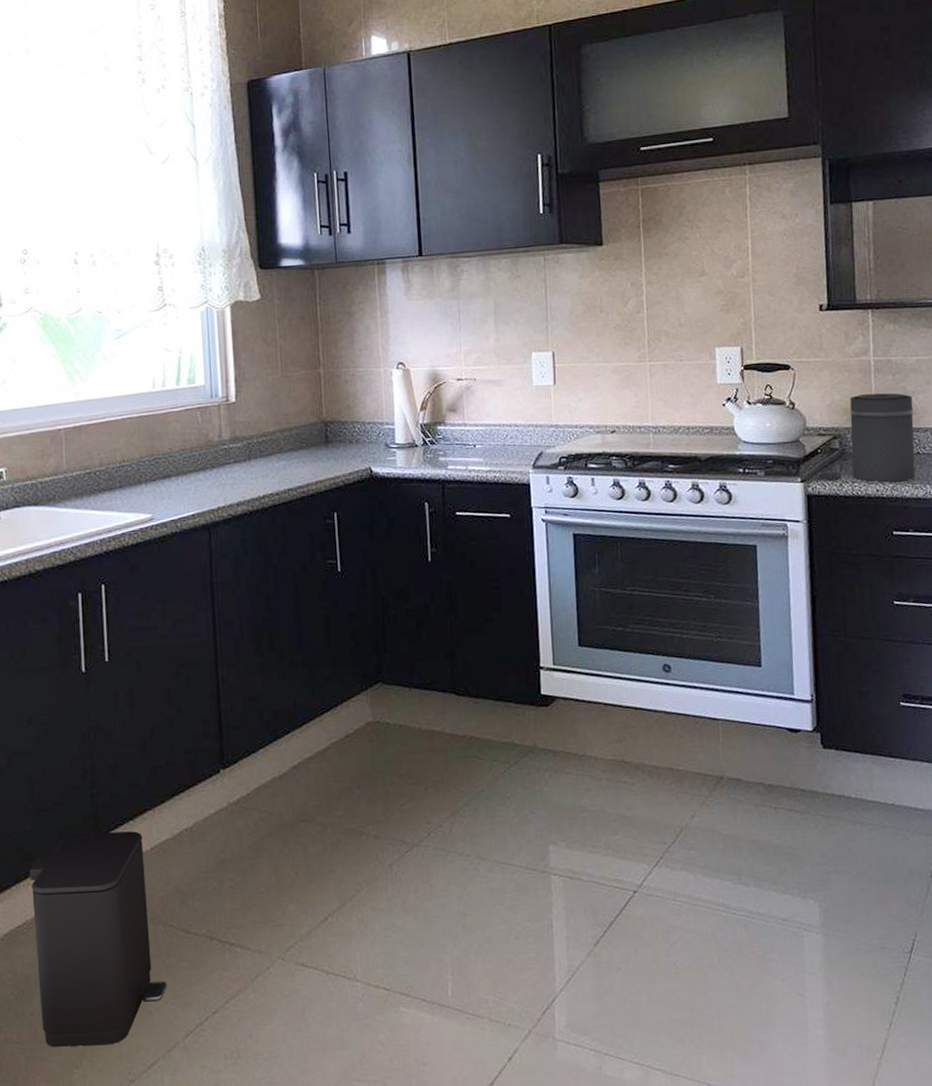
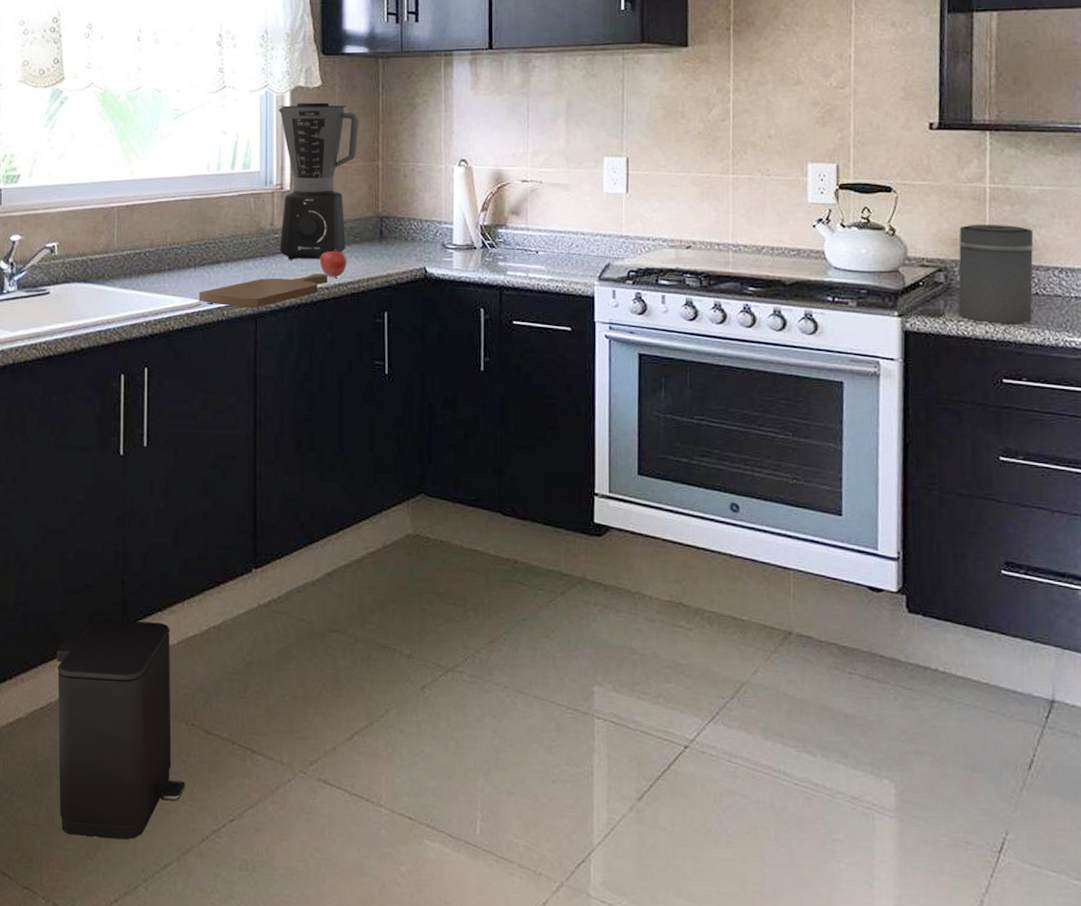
cutting board: none [151,480,278,519] -> present [198,274,328,308]
blender: none [219,315,299,470] -> present [278,102,359,260]
fruit: none [269,455,295,484] -> present [320,249,347,277]

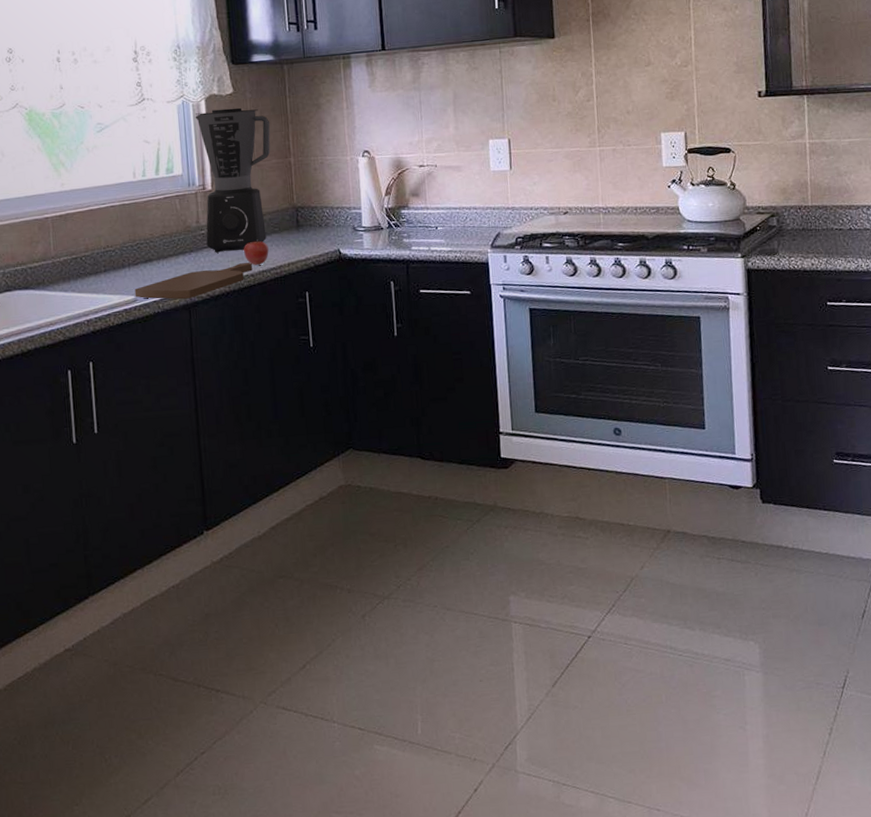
pedal bin: present [56,619,186,839] -> none [28,589,159,787]
cylinder: present [958,224,1034,323] -> none [786,173,848,256]

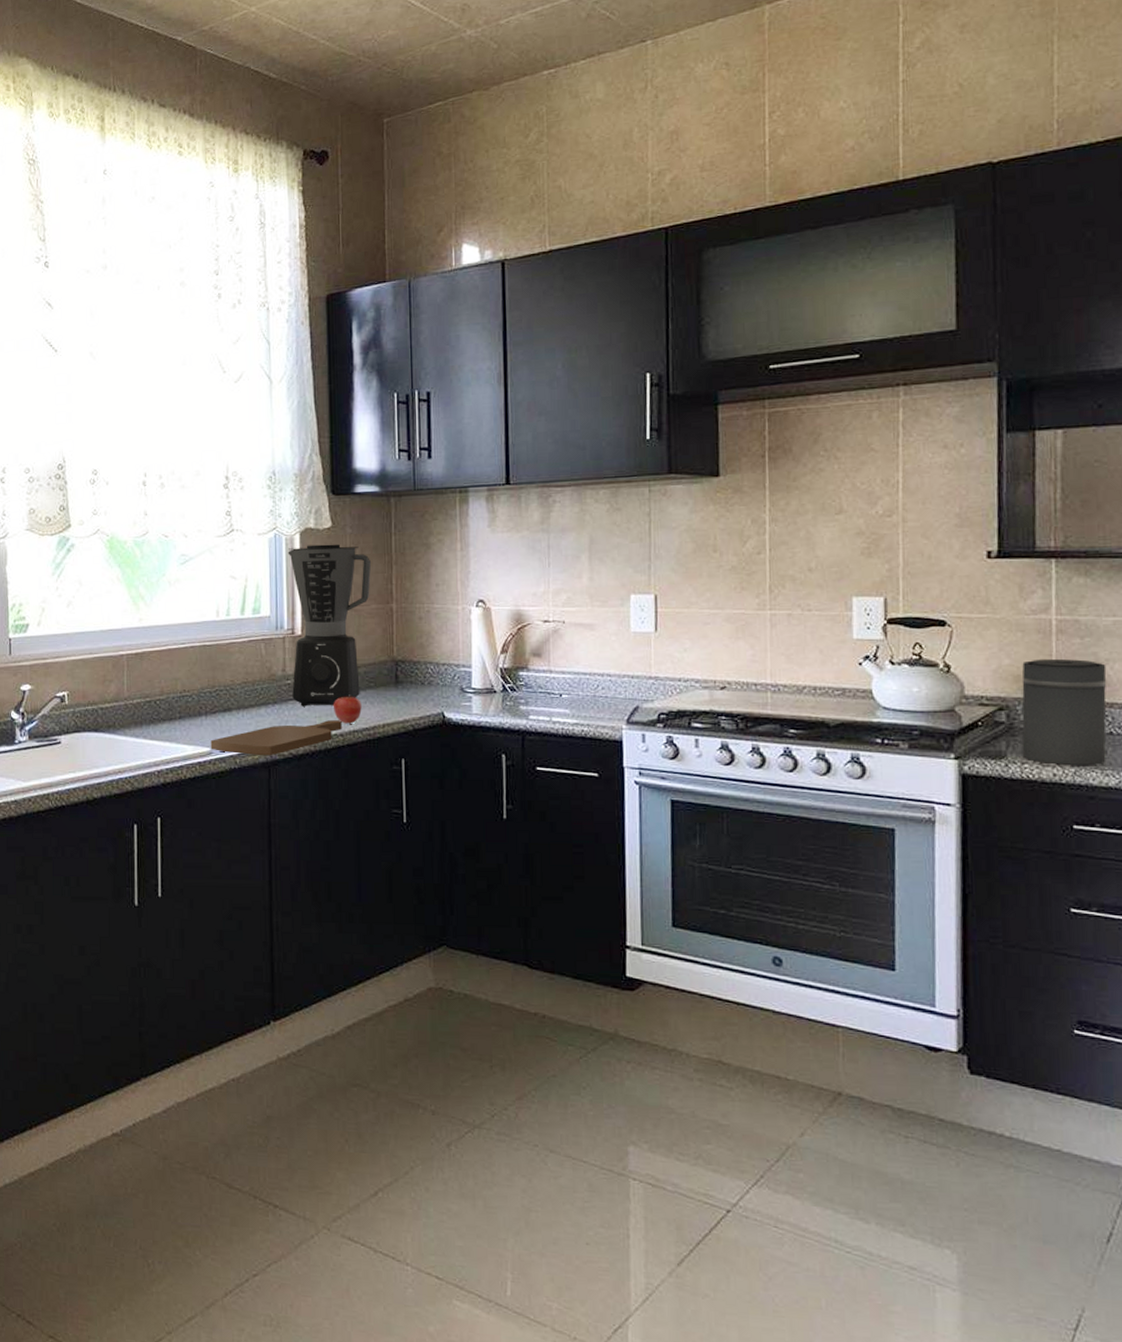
cylinder: none [786,173,848,256] -> present [1021,658,1107,765]

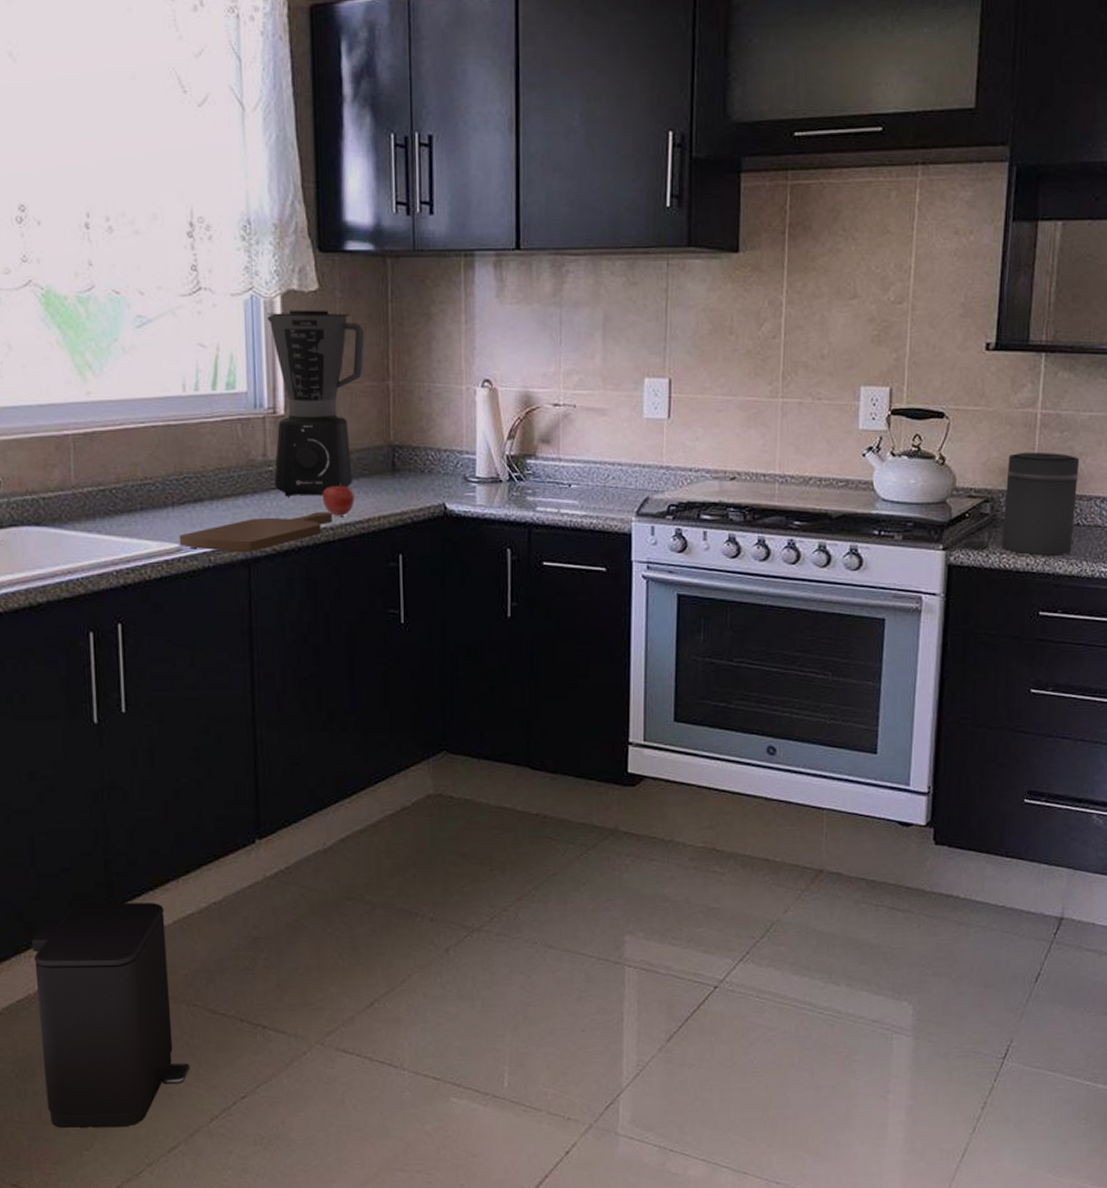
pedal bin: none [76,1070,208,1291] -> present [32,902,191,1128]

